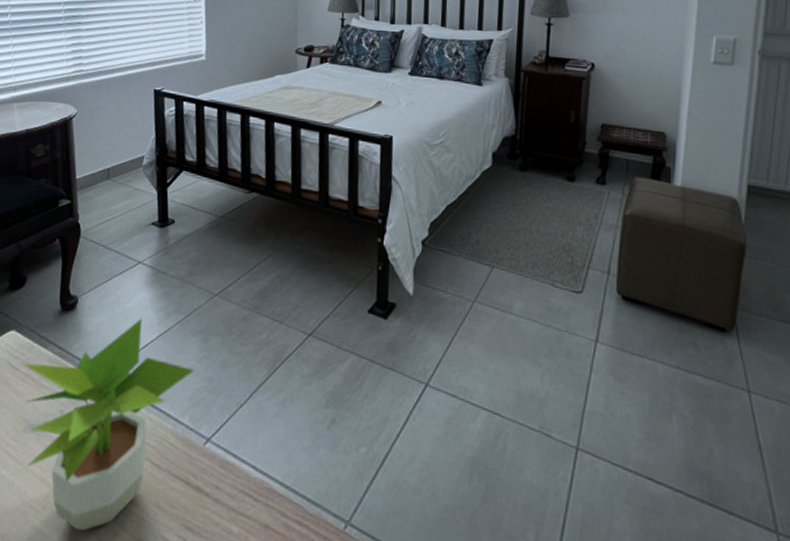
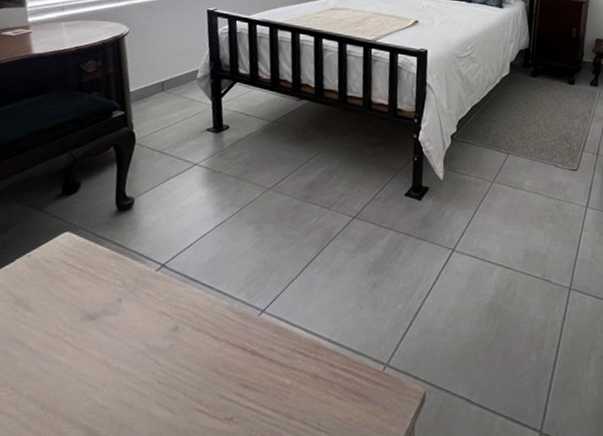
potted plant: present [22,318,195,531] -> none [78,213,250,400]

